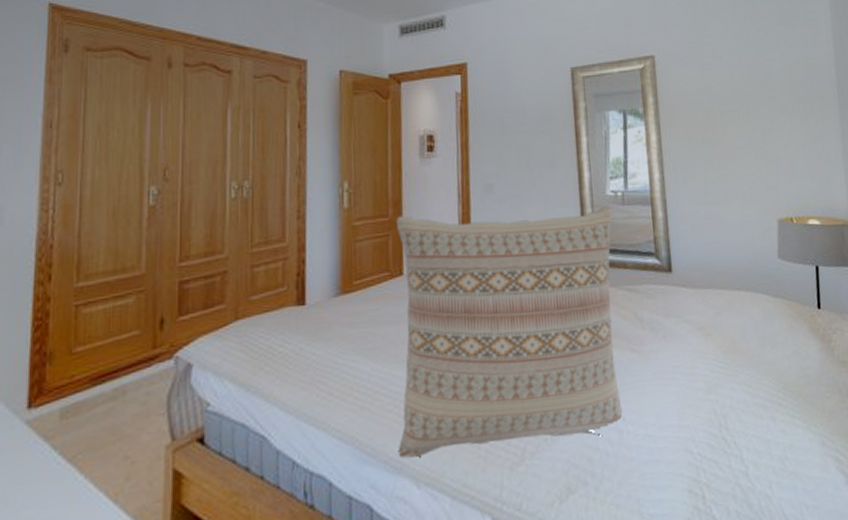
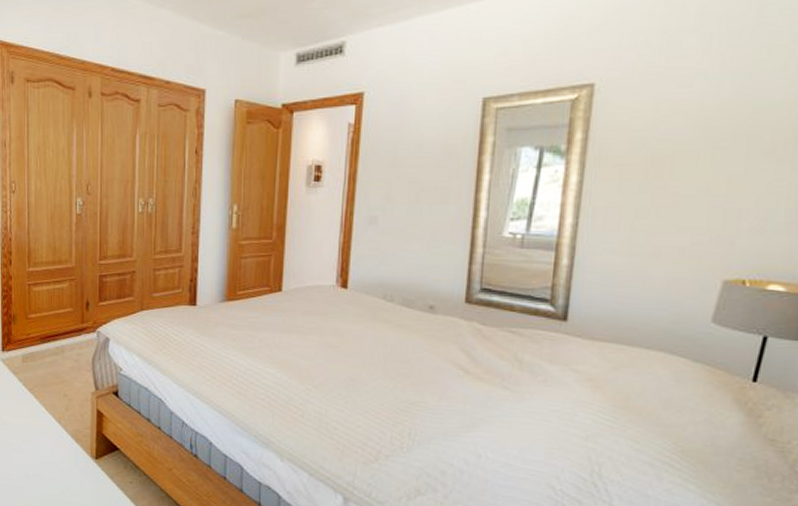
pillow: present [397,205,625,459] -> none [266,239,506,456]

